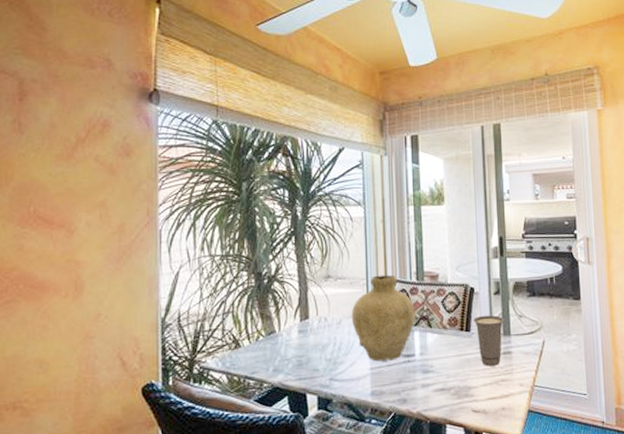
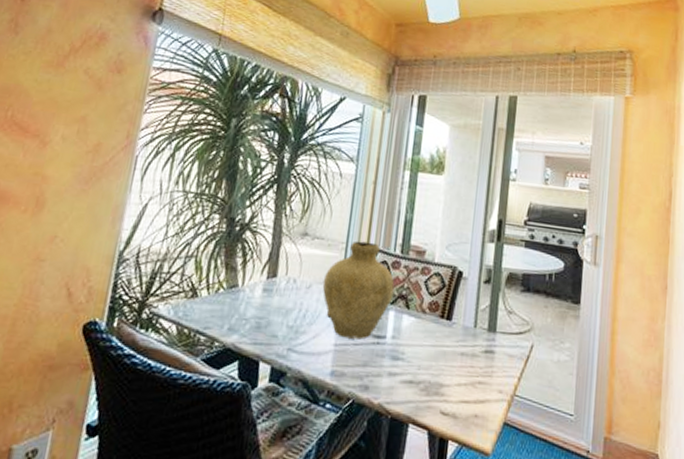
cup: present [473,315,504,366] -> none [456,304,491,365]

